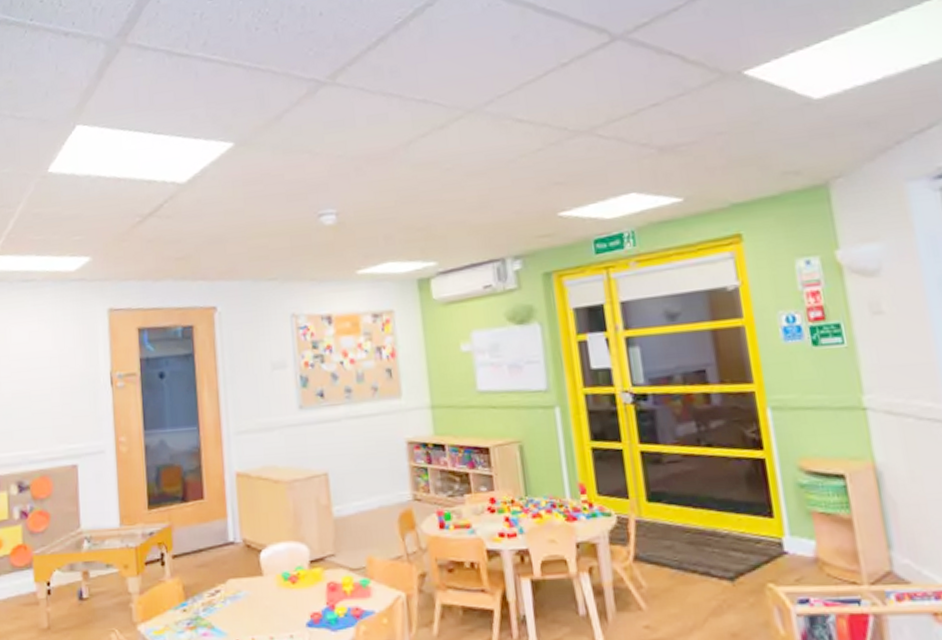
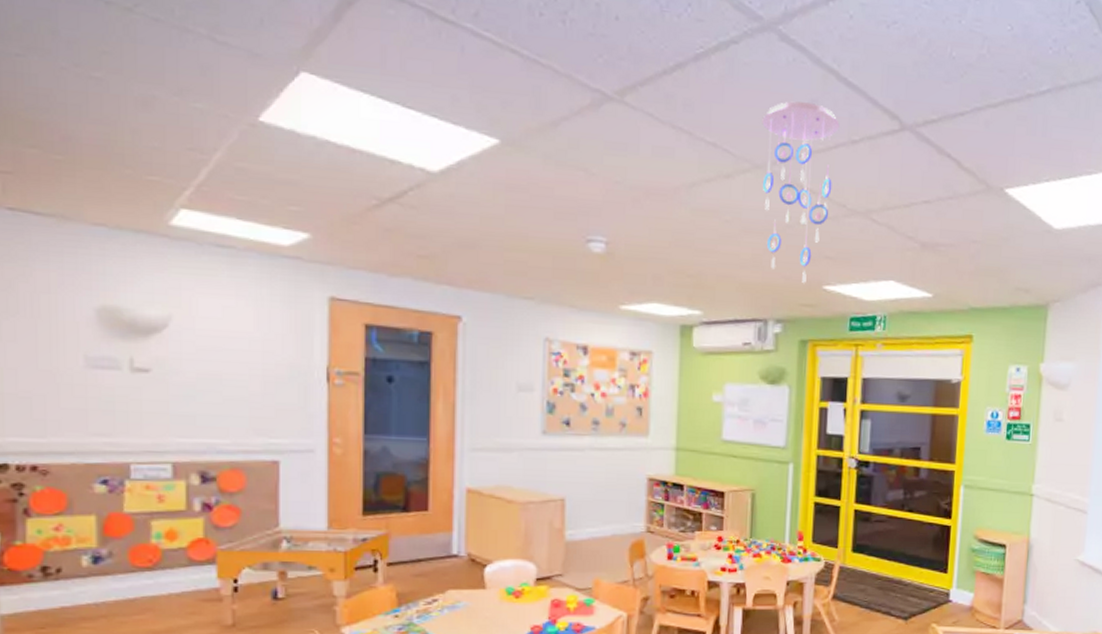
ceiling mobile: none [467,38,550,215] -> present [762,101,840,284]

